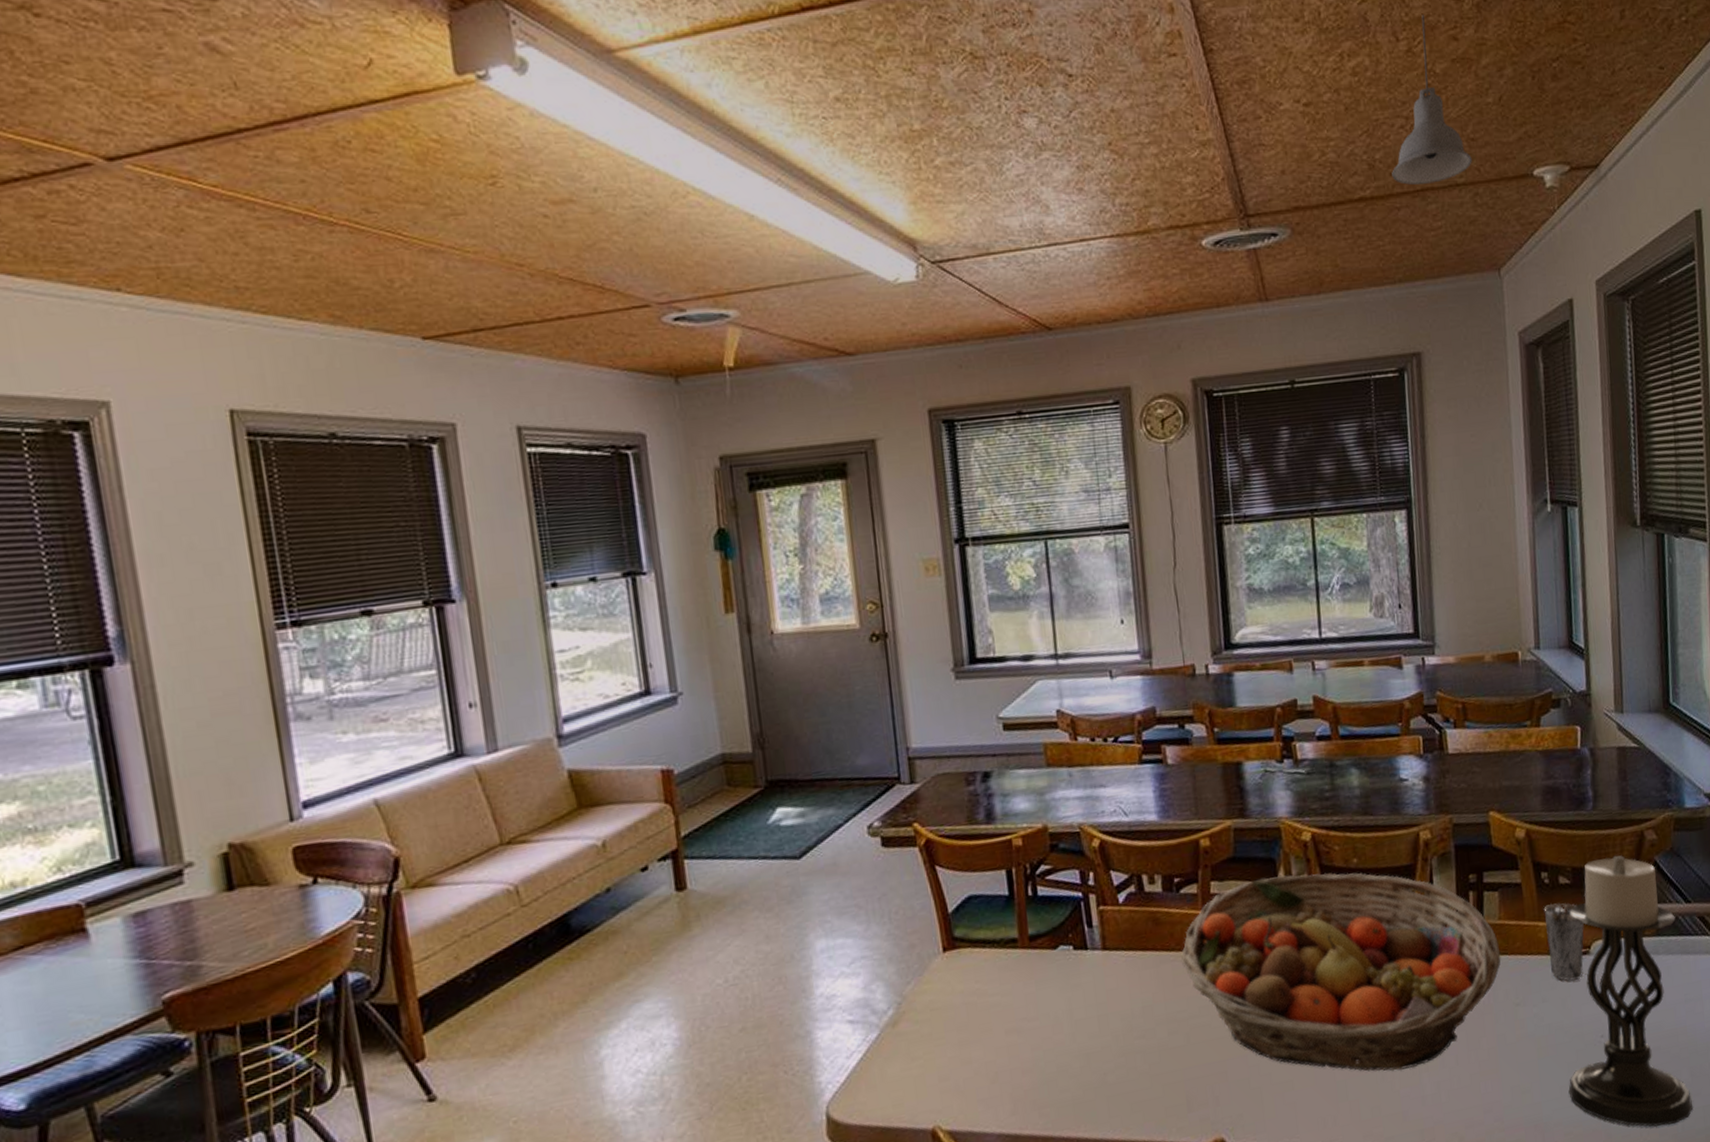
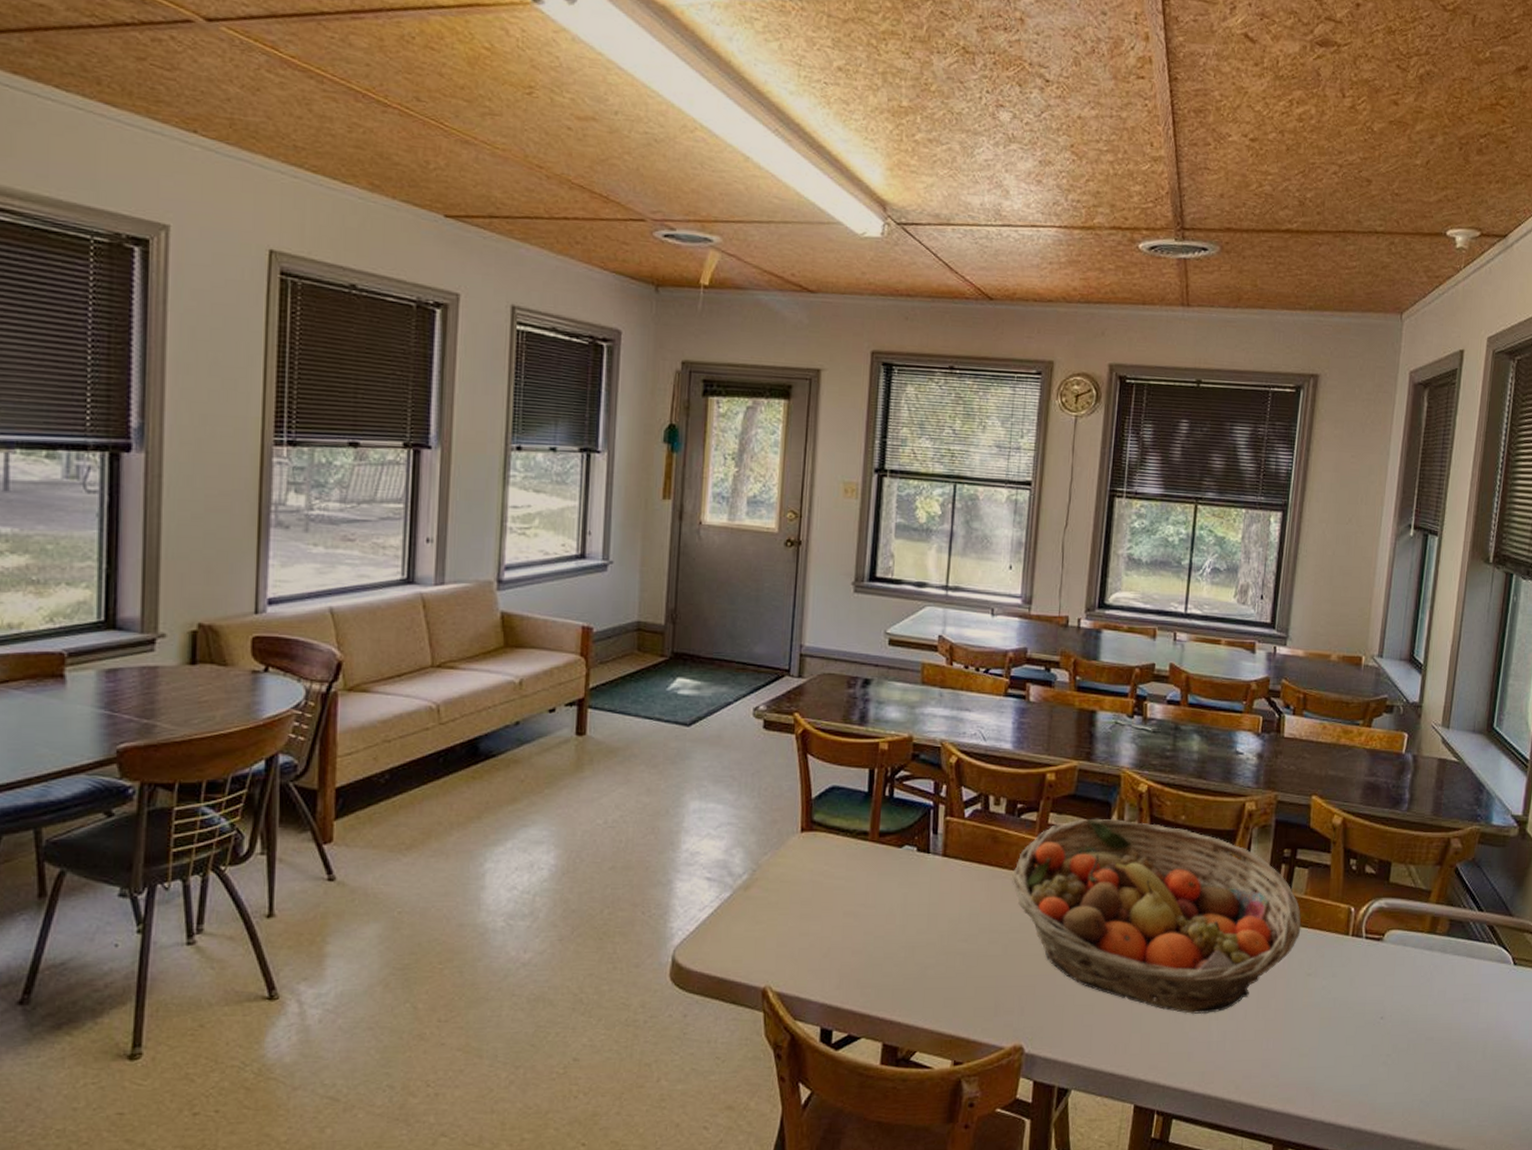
pendant light: present [1392,15,1472,185] -> none [1319,78,1393,228]
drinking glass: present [1543,903,1584,981] -> none [1344,888,1382,962]
candle holder: present [1568,855,1694,1127] -> none [1342,856,1467,1111]

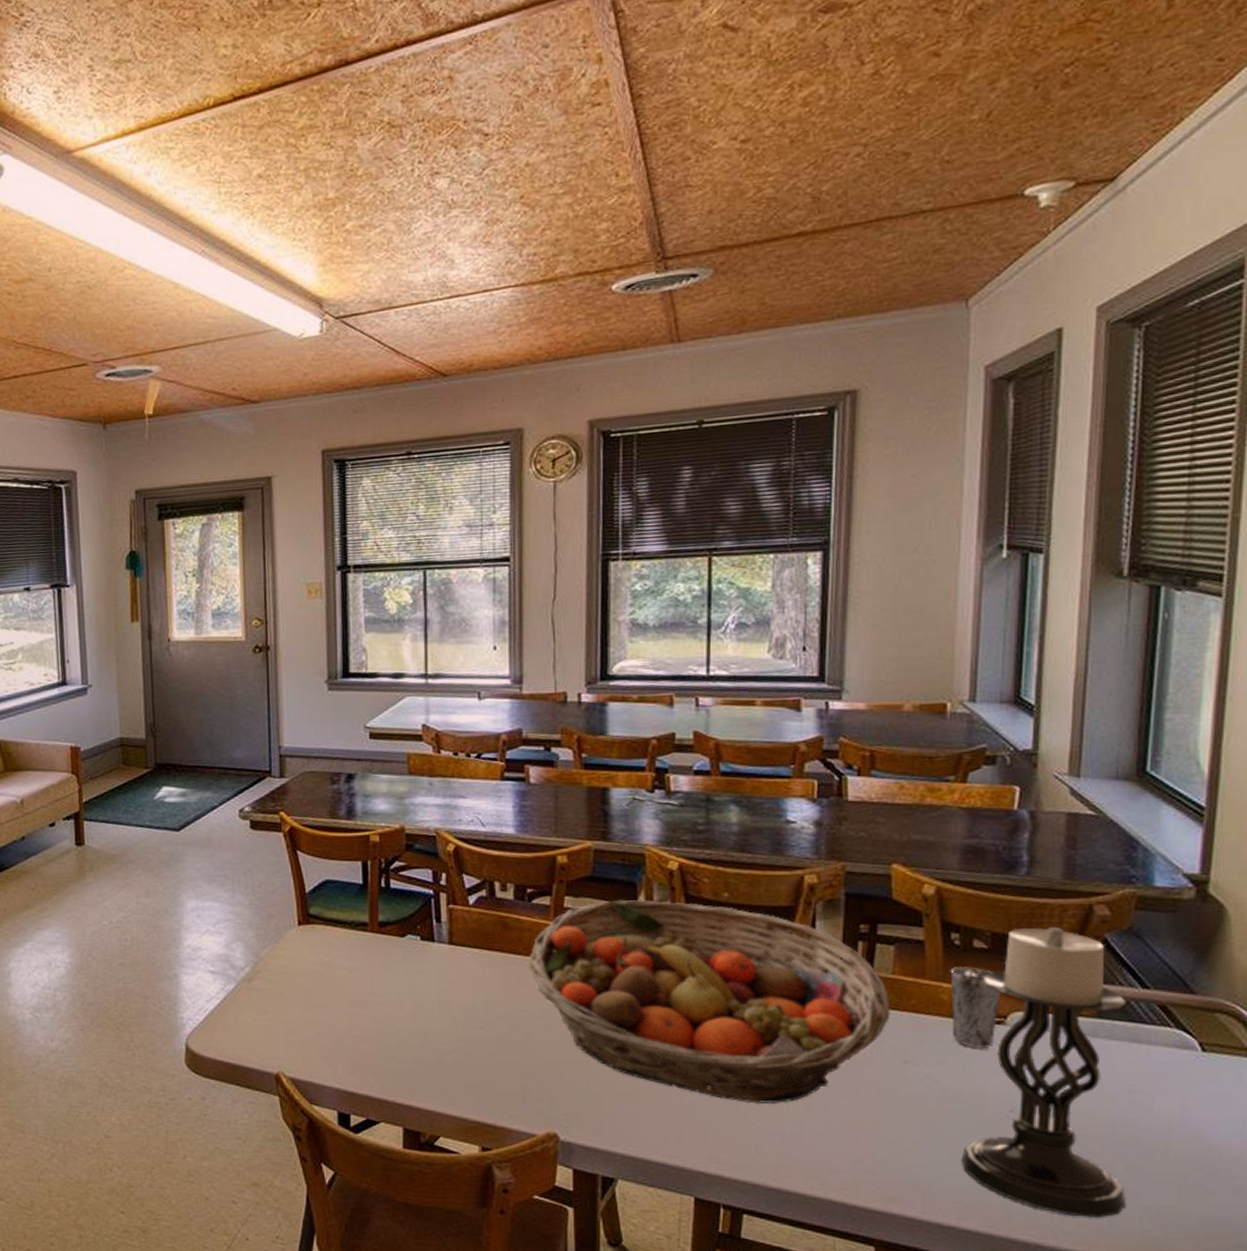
candle holder: none [1342,856,1467,1111] -> present [961,926,1127,1218]
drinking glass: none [1344,888,1382,962] -> present [950,965,1001,1048]

